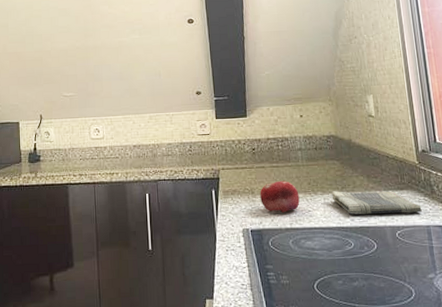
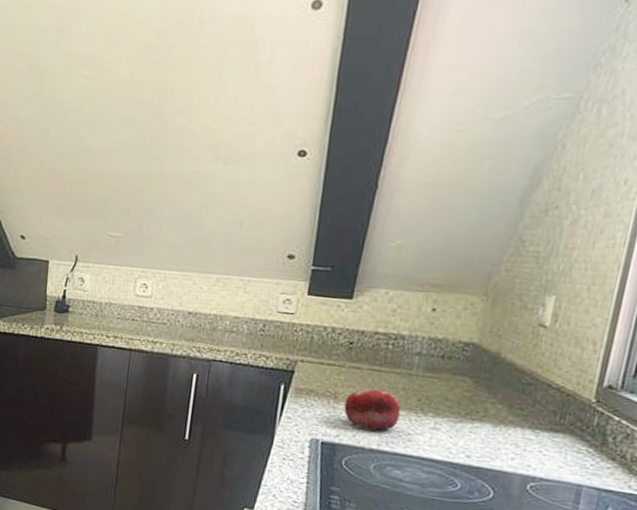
dish towel: present [331,191,422,215] -> none [447,415,579,466]

